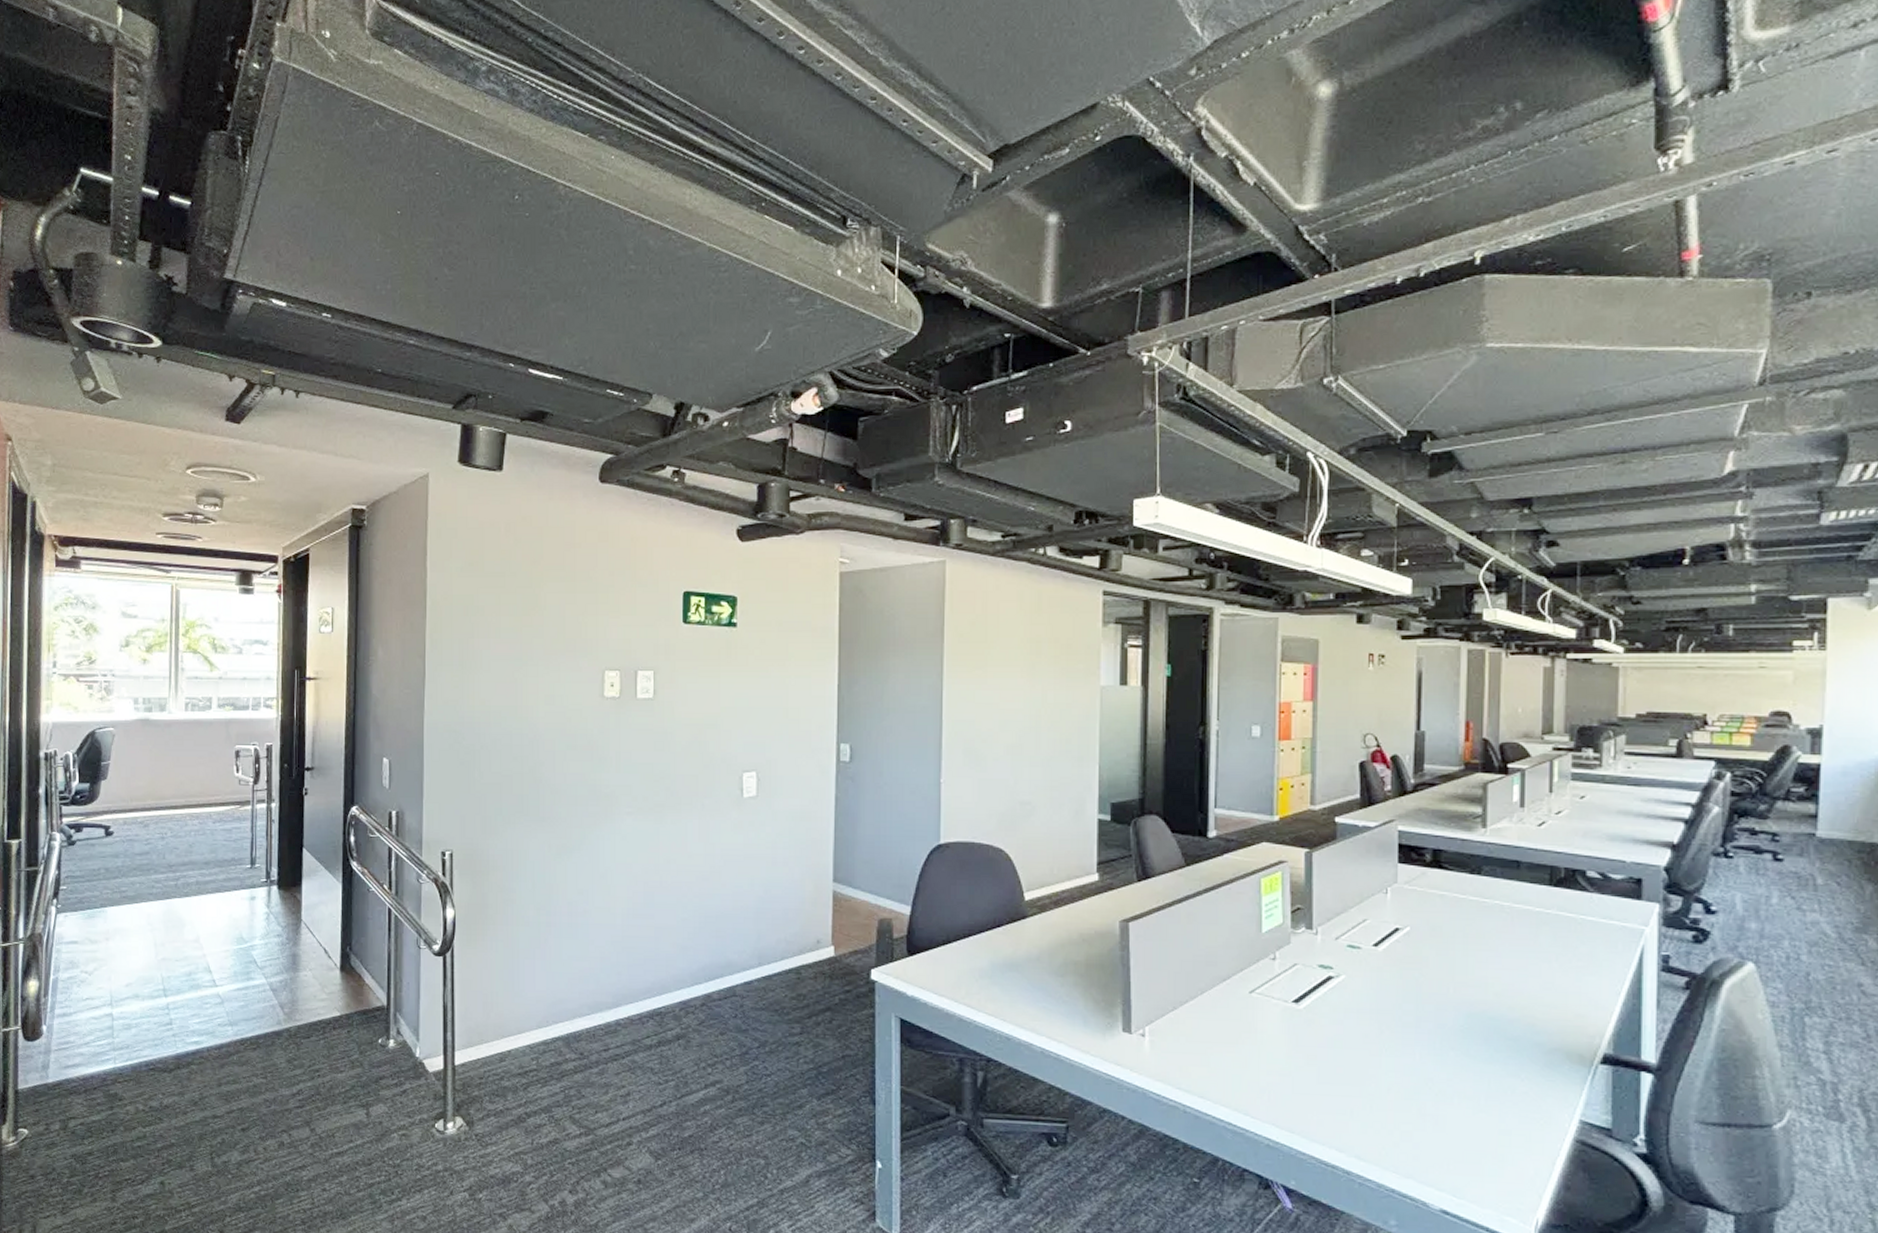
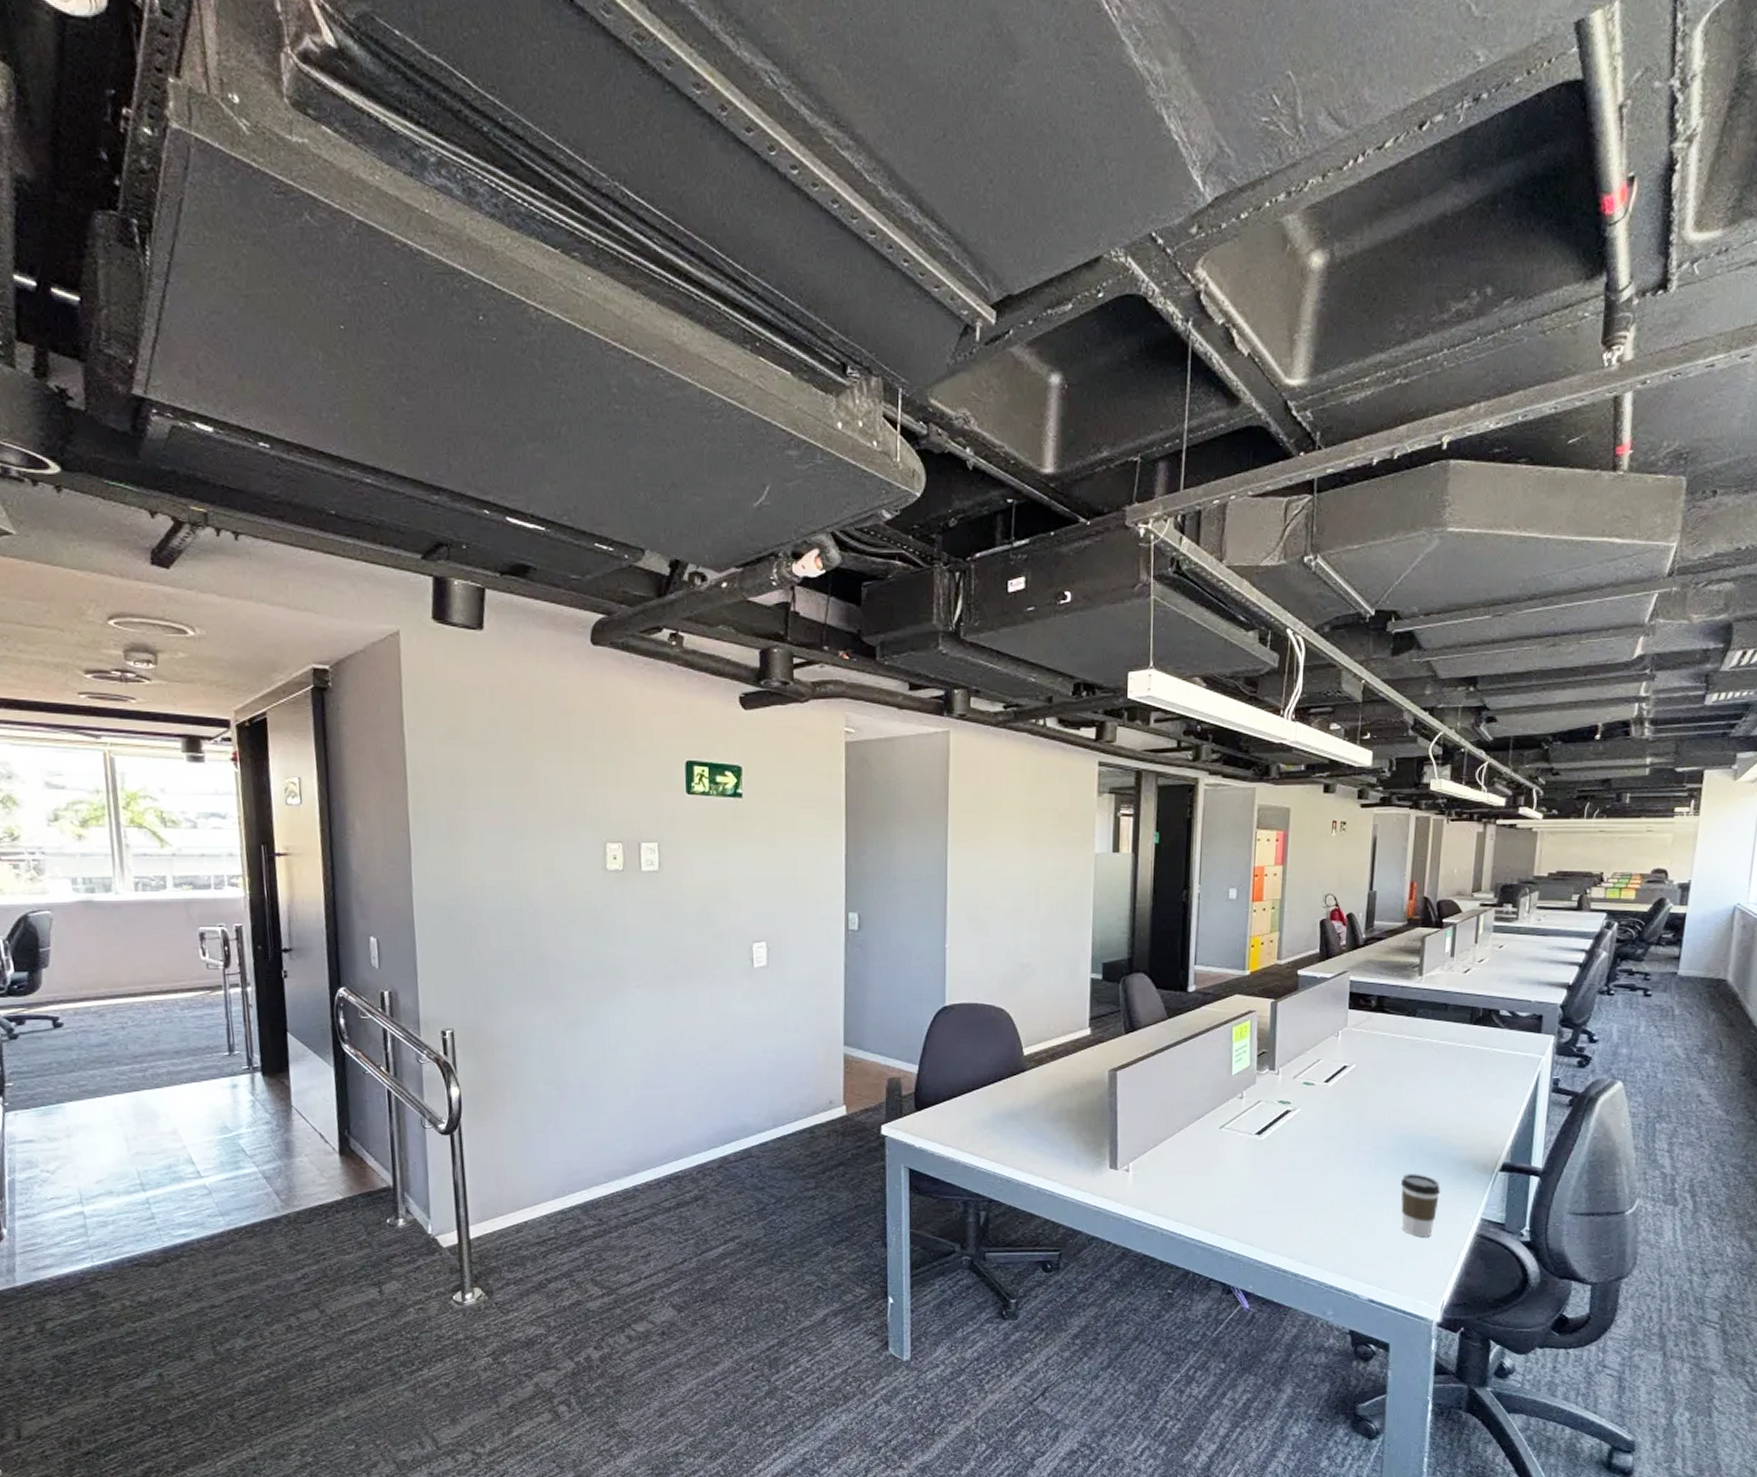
coffee cup: none [1474,1060,1526,1139] -> present [1401,1174,1441,1238]

